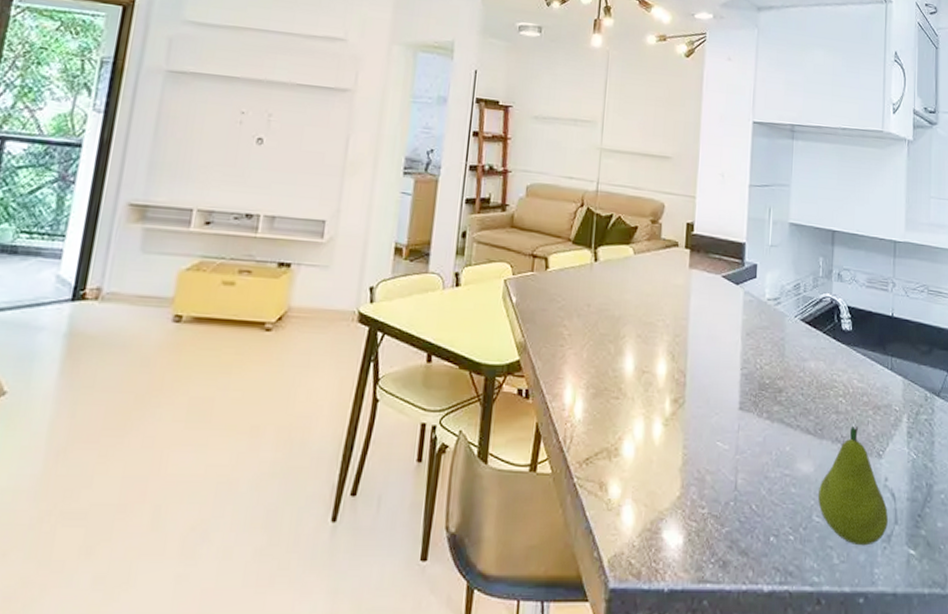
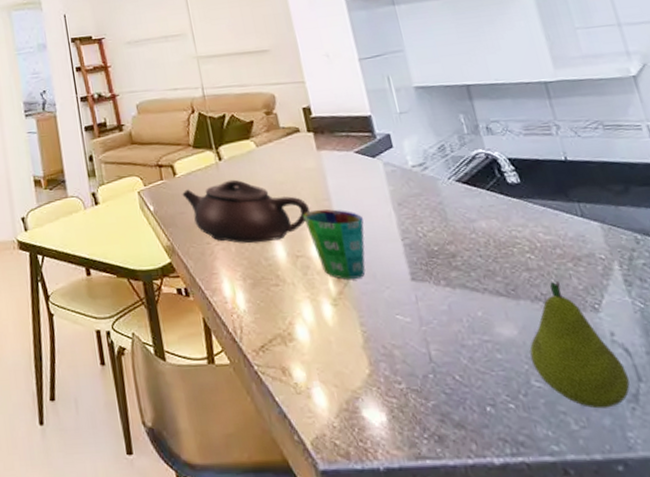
teapot: none [549,283,668,353] -> present [182,179,311,244]
cup: none [659,327,712,401] -> present [303,209,366,279]

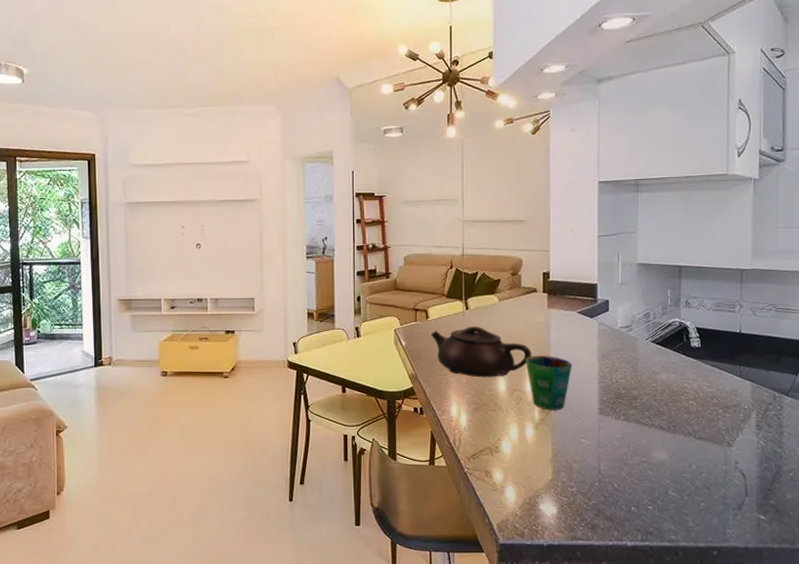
fruit: present [529,281,630,409] -> none [673,422,739,513]

